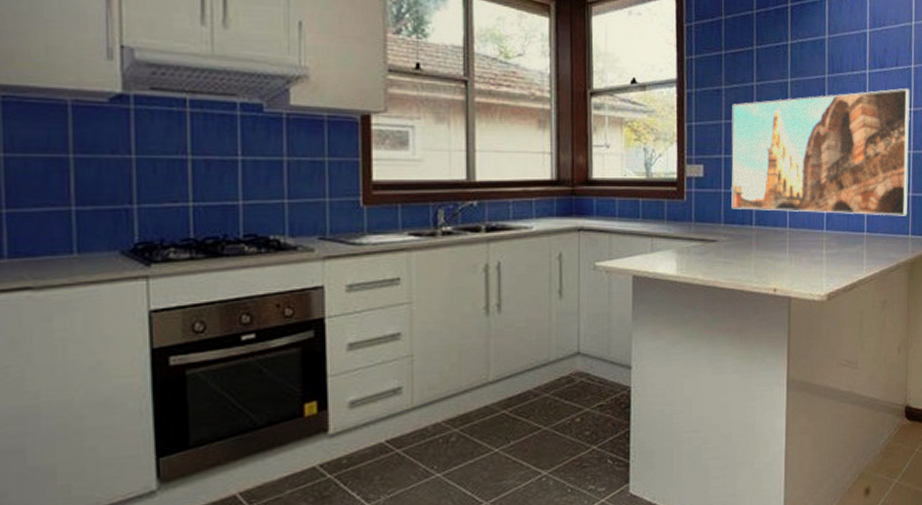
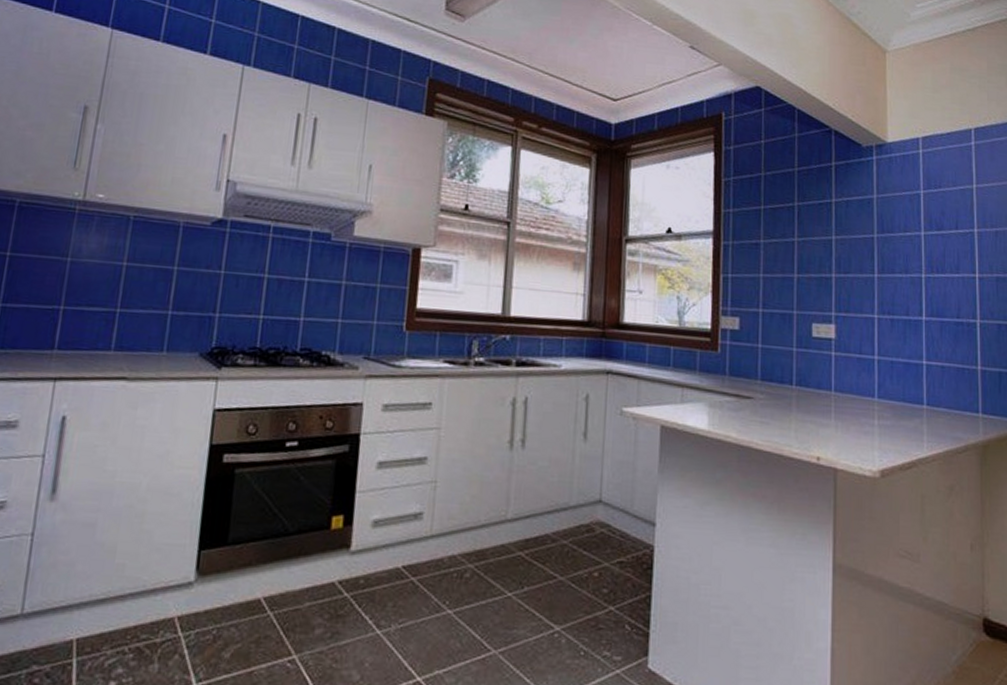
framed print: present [730,88,910,216] -> none [768,252,976,392]

